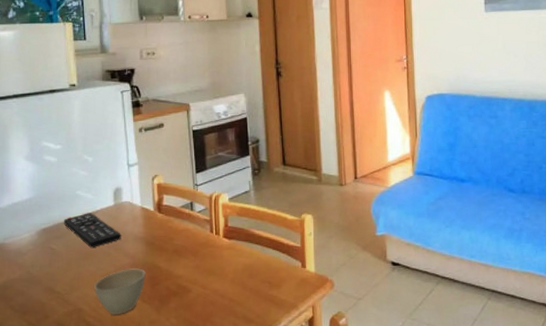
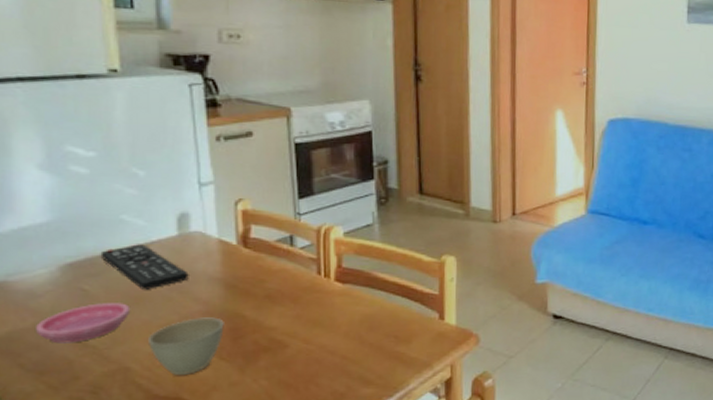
saucer: none [22,258,83,290] -> present [36,303,131,344]

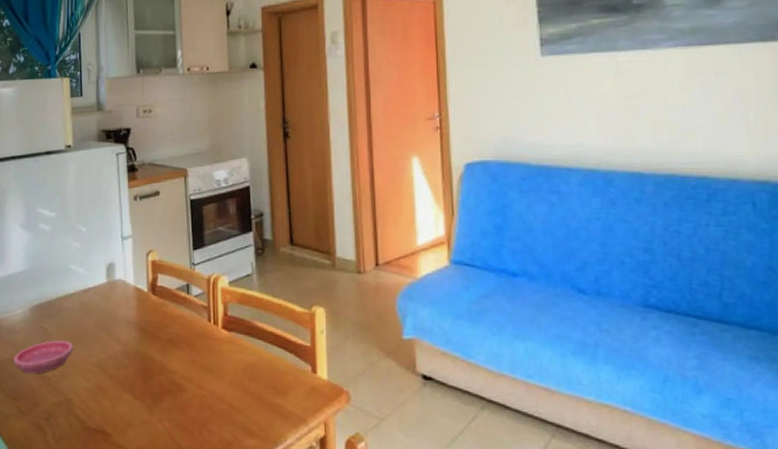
remote control: present [100,244,189,291] -> none [55,290,114,331]
cup: present [148,317,224,375] -> none [85,357,138,410]

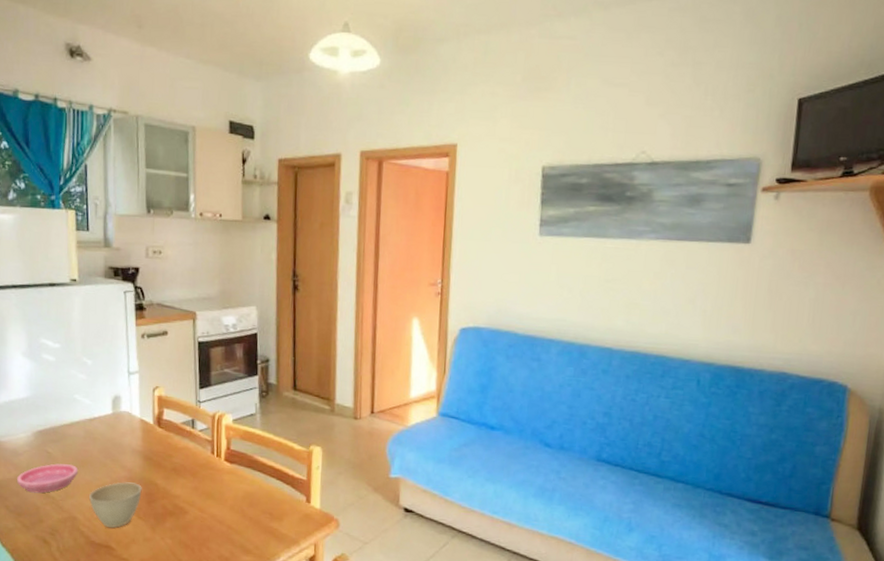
cup: none [85,357,138,410] -> present [89,482,142,528]

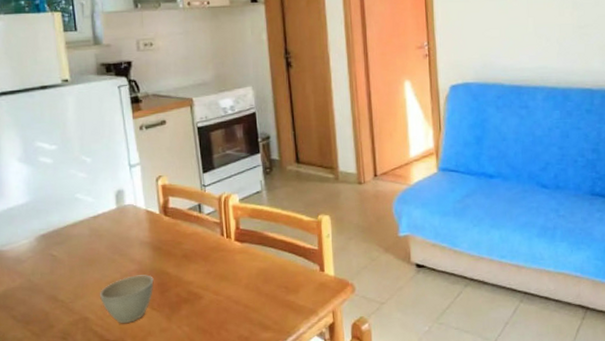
saucer: present [17,463,79,494] -> none [22,265,87,299]

